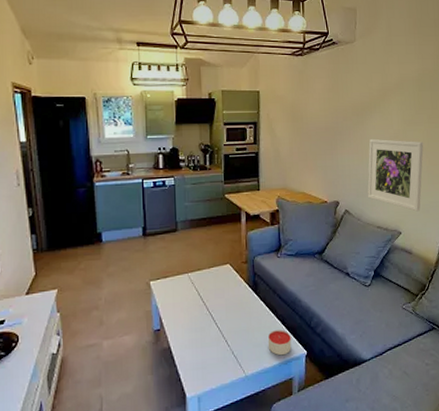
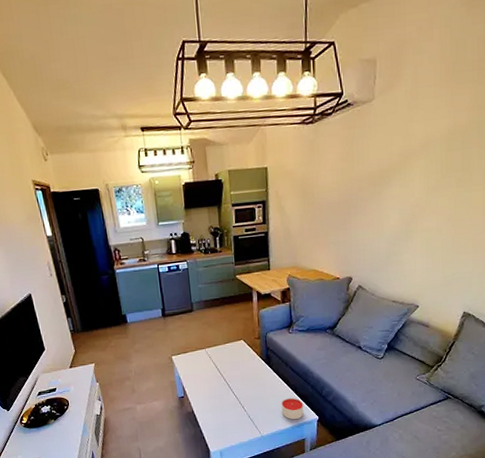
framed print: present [367,139,423,212] -> none [383,208,449,284]

